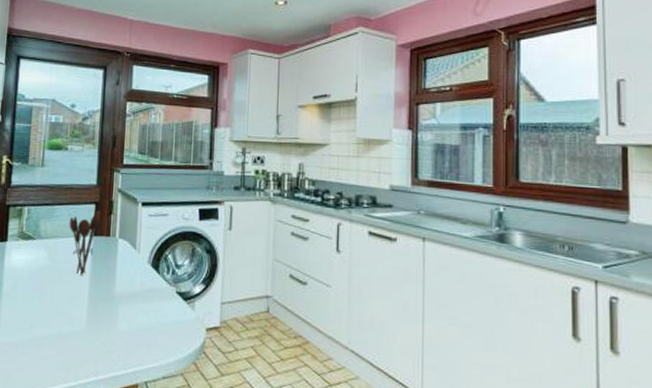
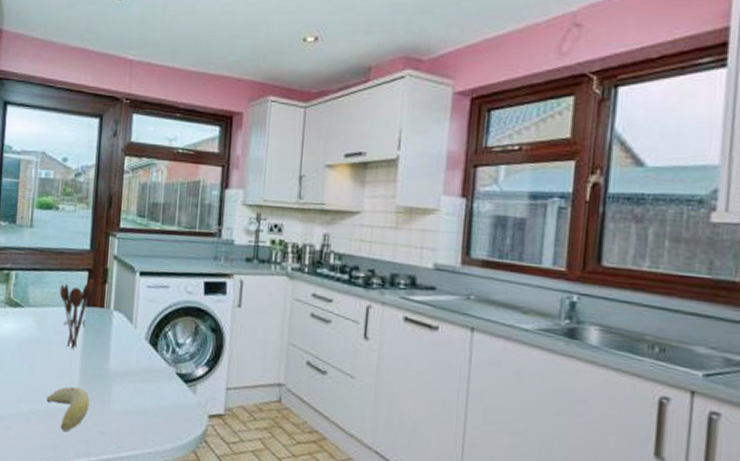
fruit: none [57,310,98,354] -> present [46,386,90,432]

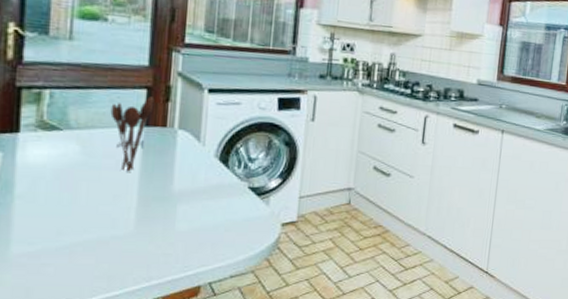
fruit: present [46,386,90,432] -> none [95,211,150,260]

